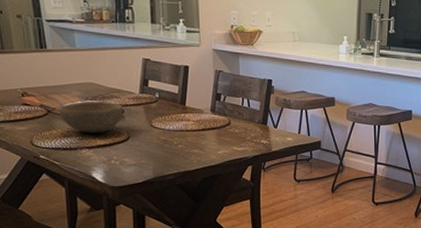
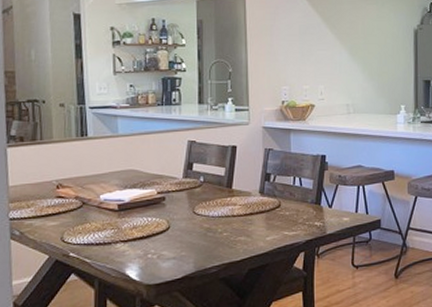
bowl: present [58,101,124,133] -> none [94,188,165,225]

